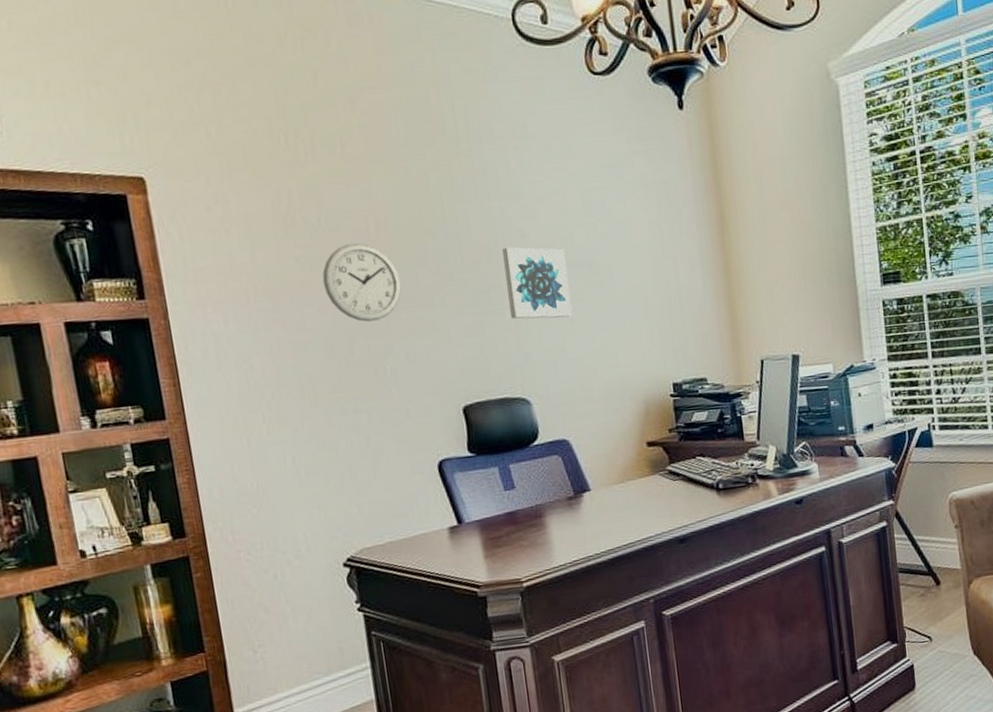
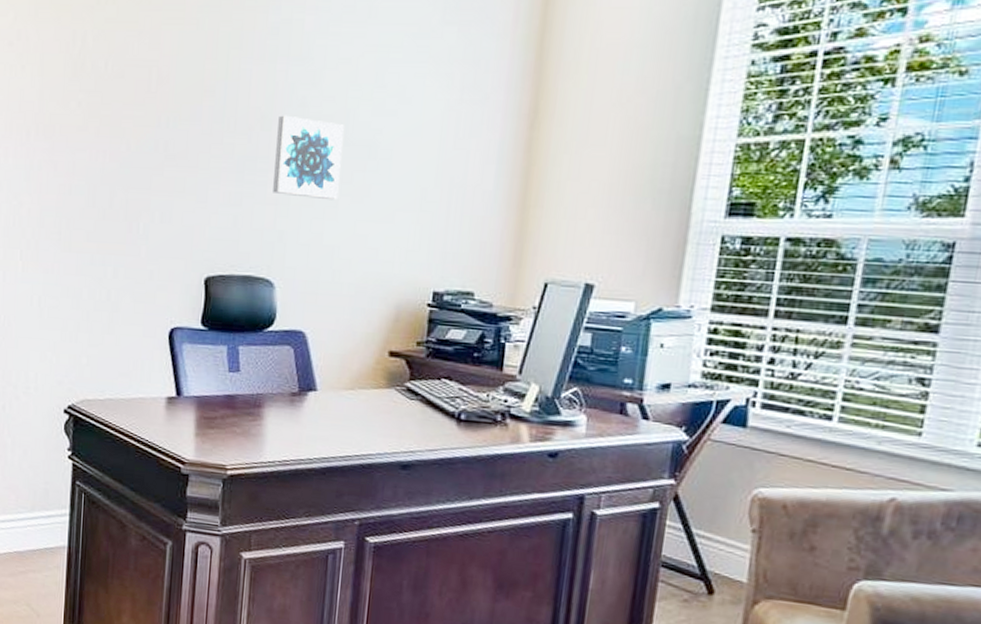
wall clock: present [322,242,402,322] -> none [98,92,172,175]

